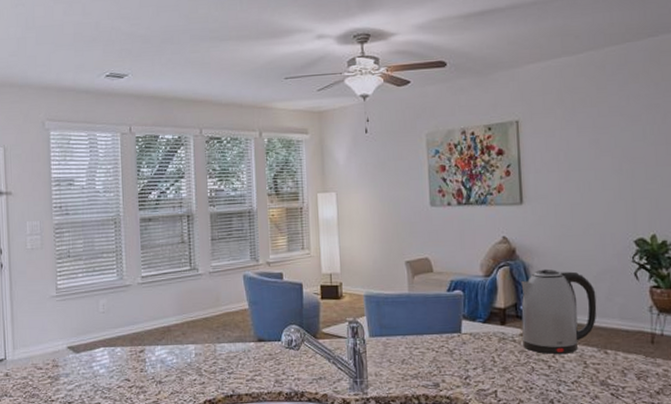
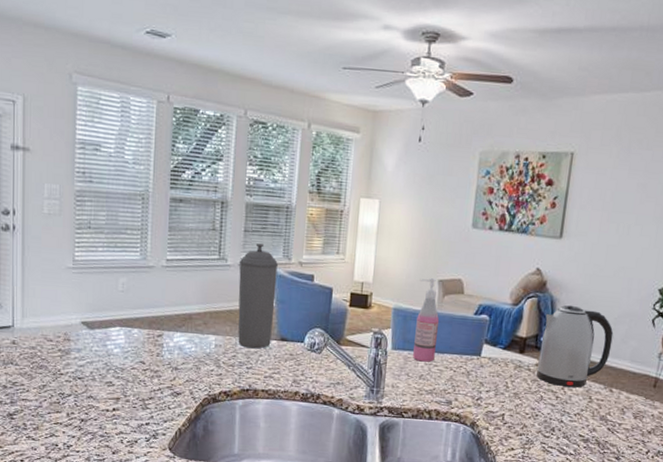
canister: none [209,250,249,353] -> present [238,243,278,349]
soap dispenser: none [386,260,414,346] -> present [413,277,440,362]

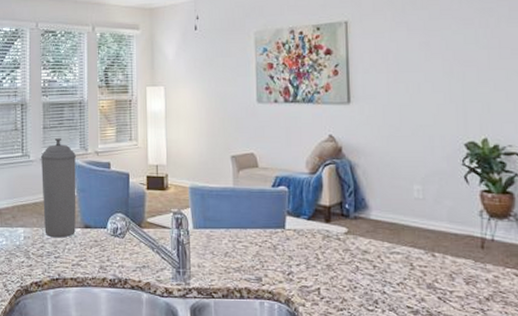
soap dispenser: present [413,277,440,362] -> none [212,154,238,239]
kettle: present [536,305,614,388] -> none [346,168,425,254]

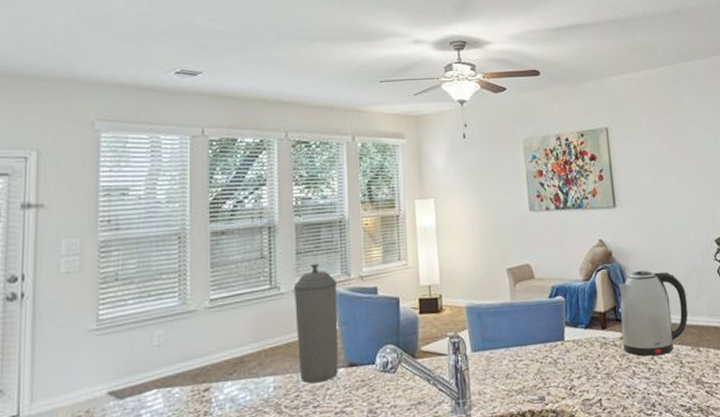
kettle: none [346,168,425,254] -> present [618,270,688,356]

